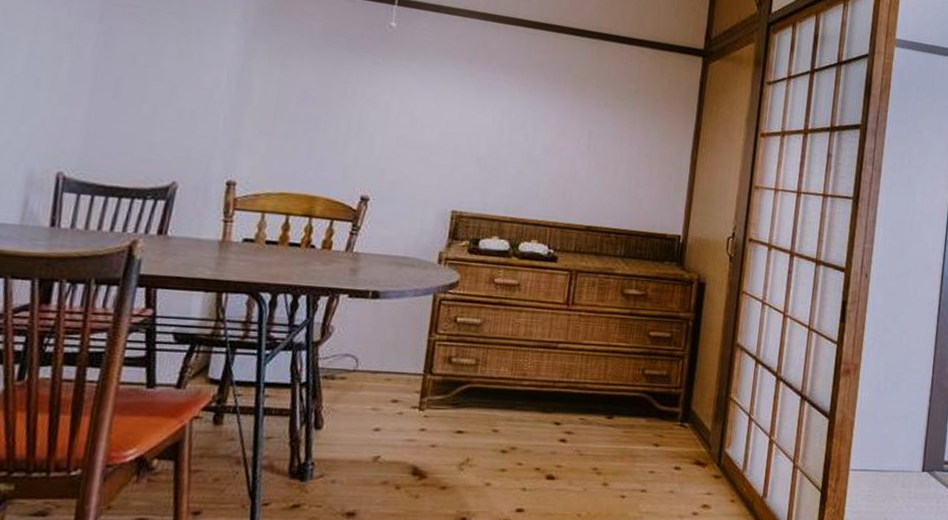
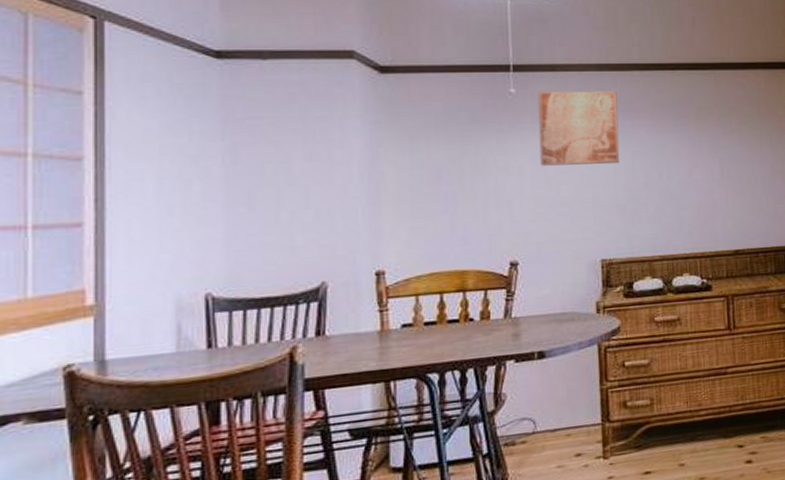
wall art: none [408,29,498,118] -> present [537,91,620,166]

